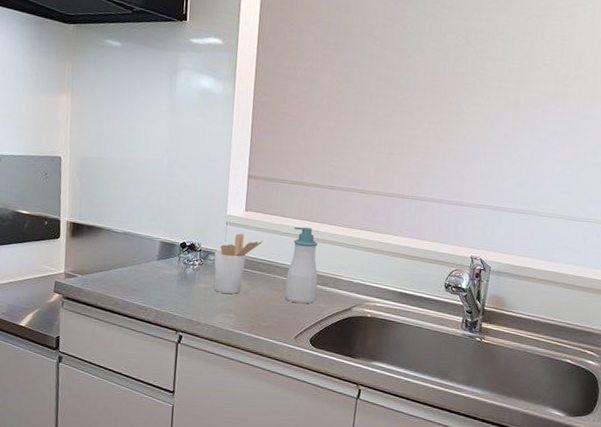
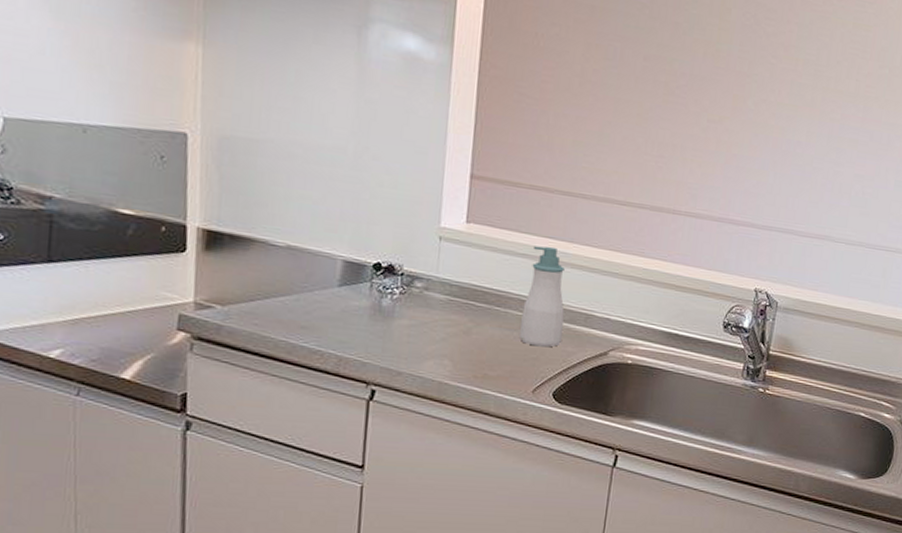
utensil holder: present [214,233,263,294] -> none [421,252,491,334]

